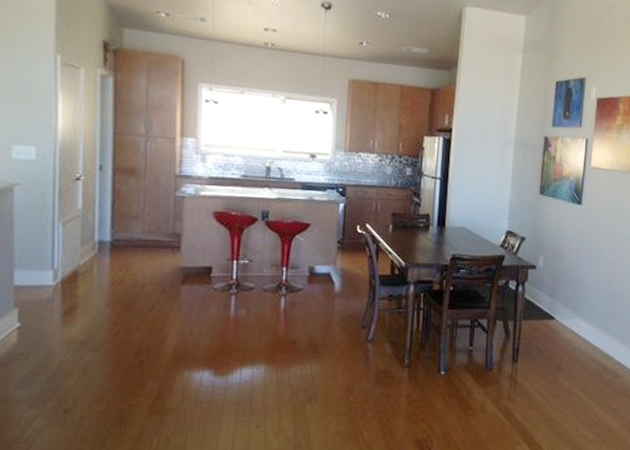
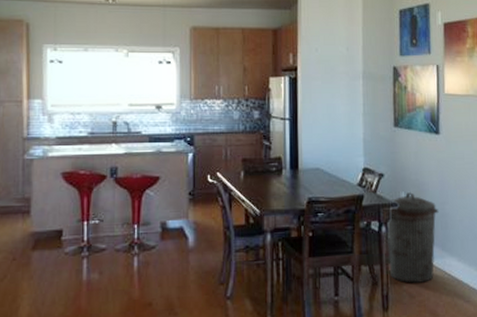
trash can: none [522,257,573,340] -> present [387,192,439,284]

